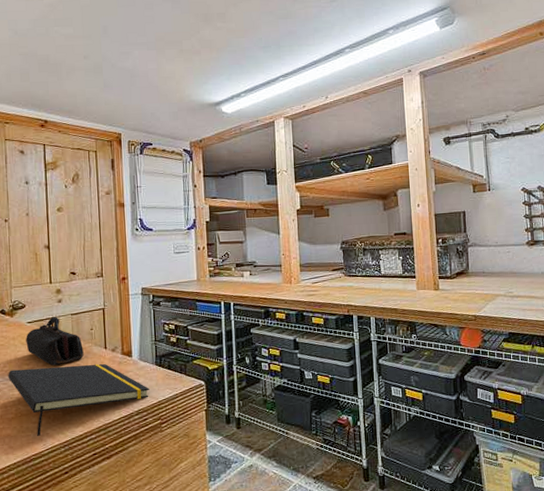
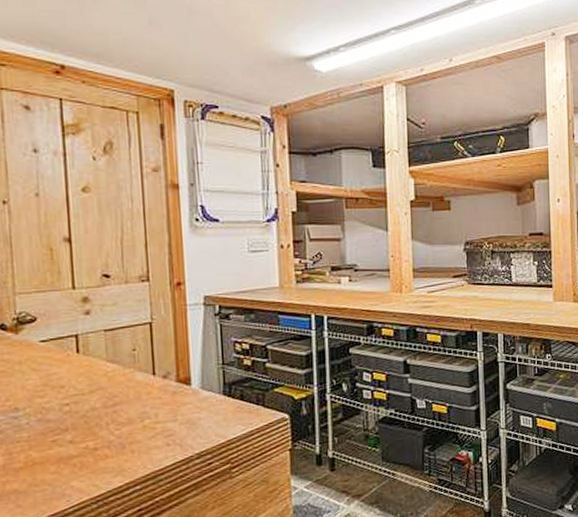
notepad: present [8,364,150,437] -> none [12,394,216,492]
pencil case: present [26,317,84,366] -> none [38,334,123,398]

